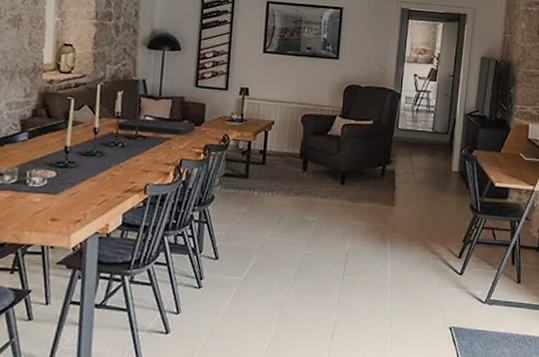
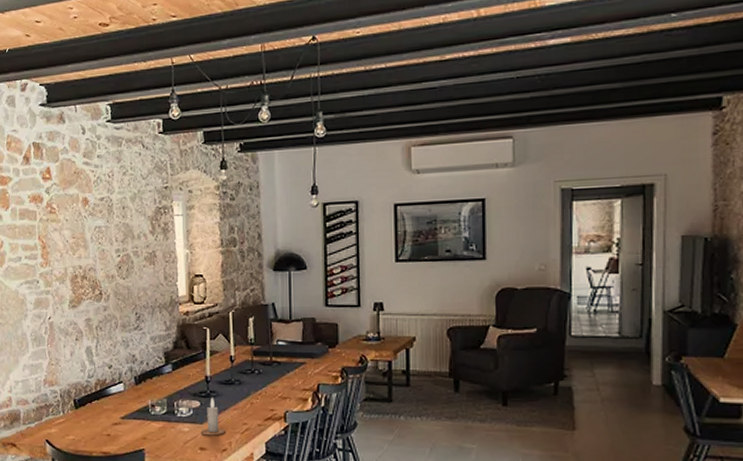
candle: none [54,168,82,207] -> present [201,398,226,436]

